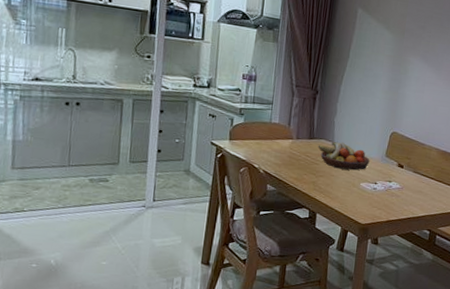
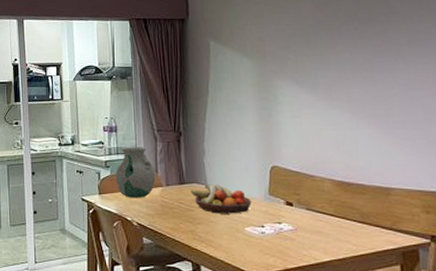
vase: none [248,97,289,148] -> present [116,147,156,198]

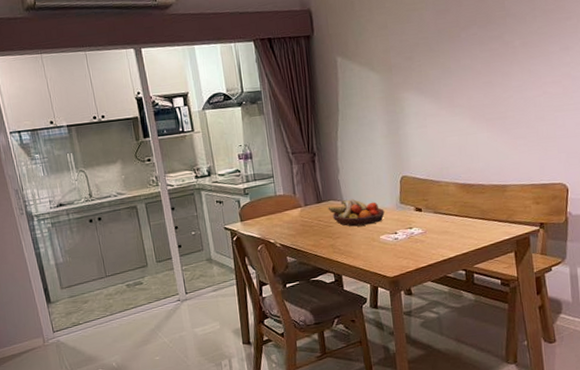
vase: present [116,147,156,198] -> none [255,170,294,222]

